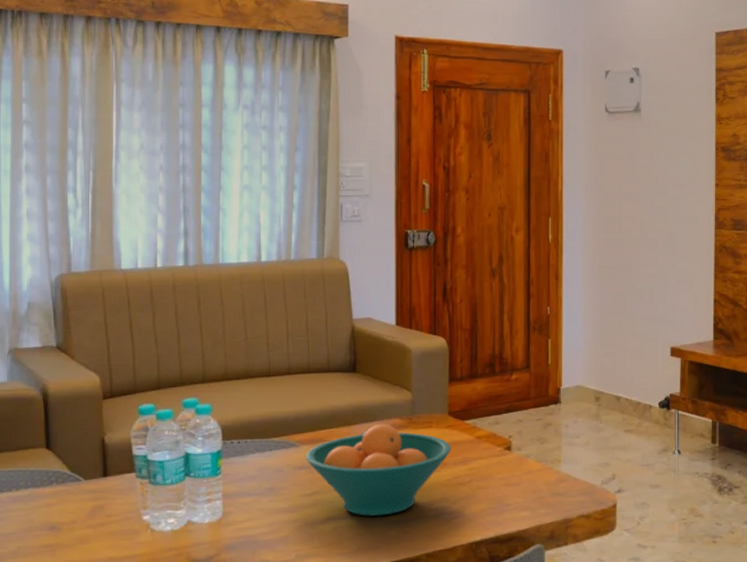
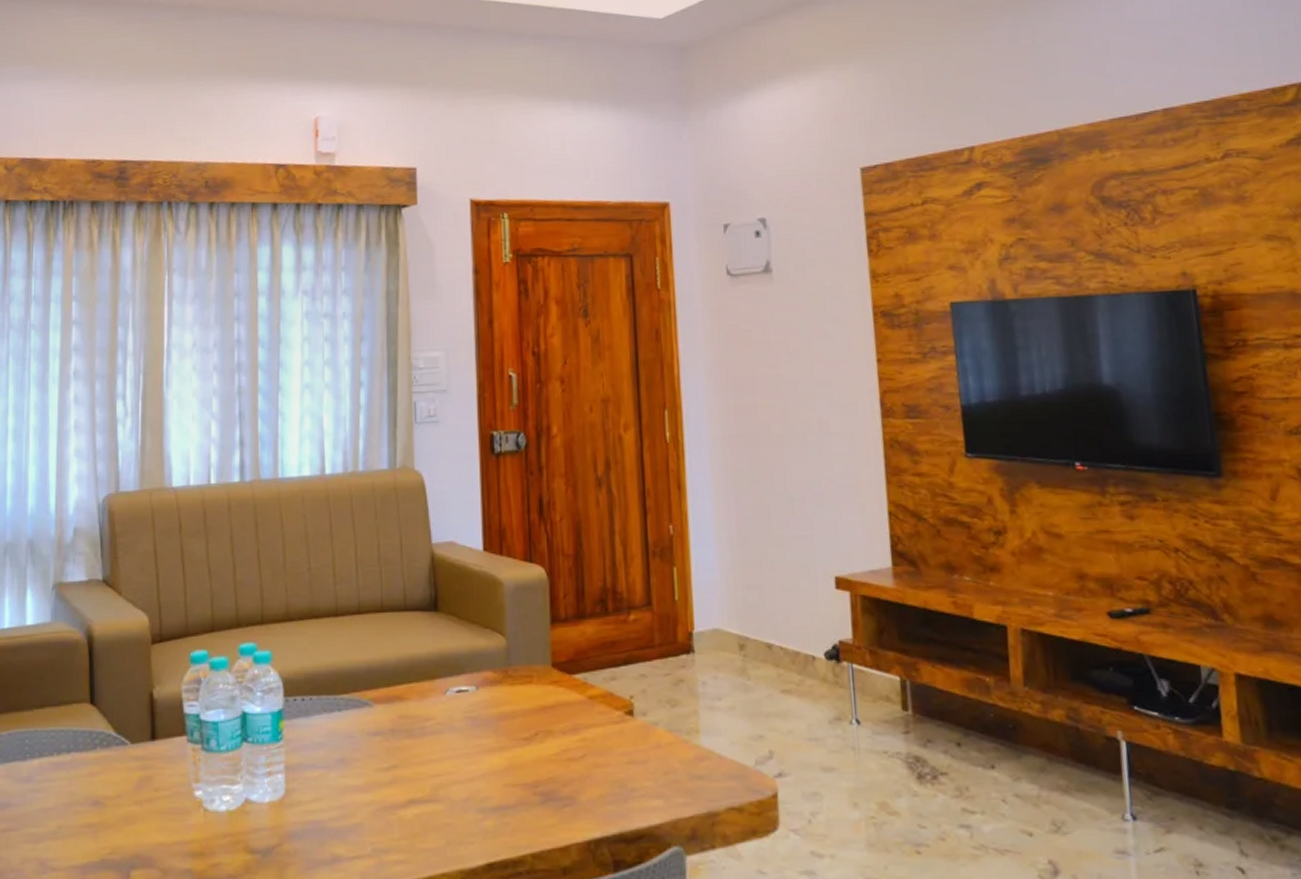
fruit bowl: present [306,423,452,516] -> none [381,677,558,800]

